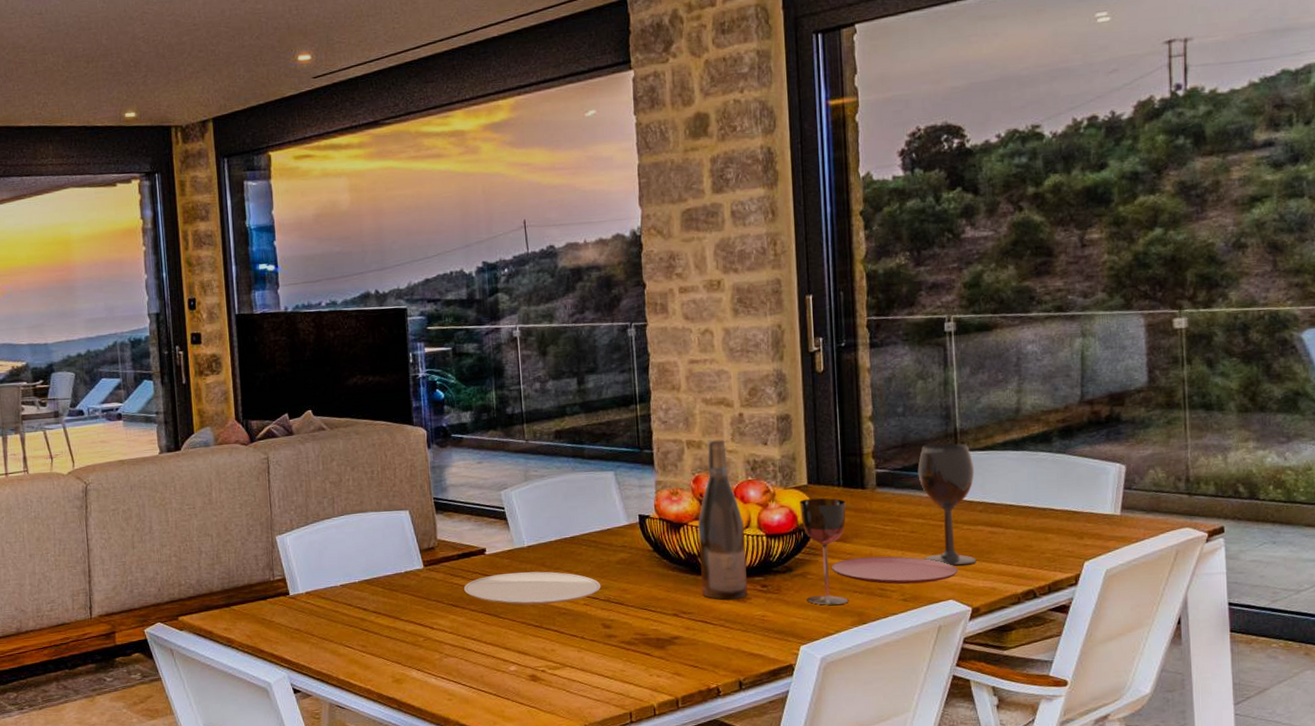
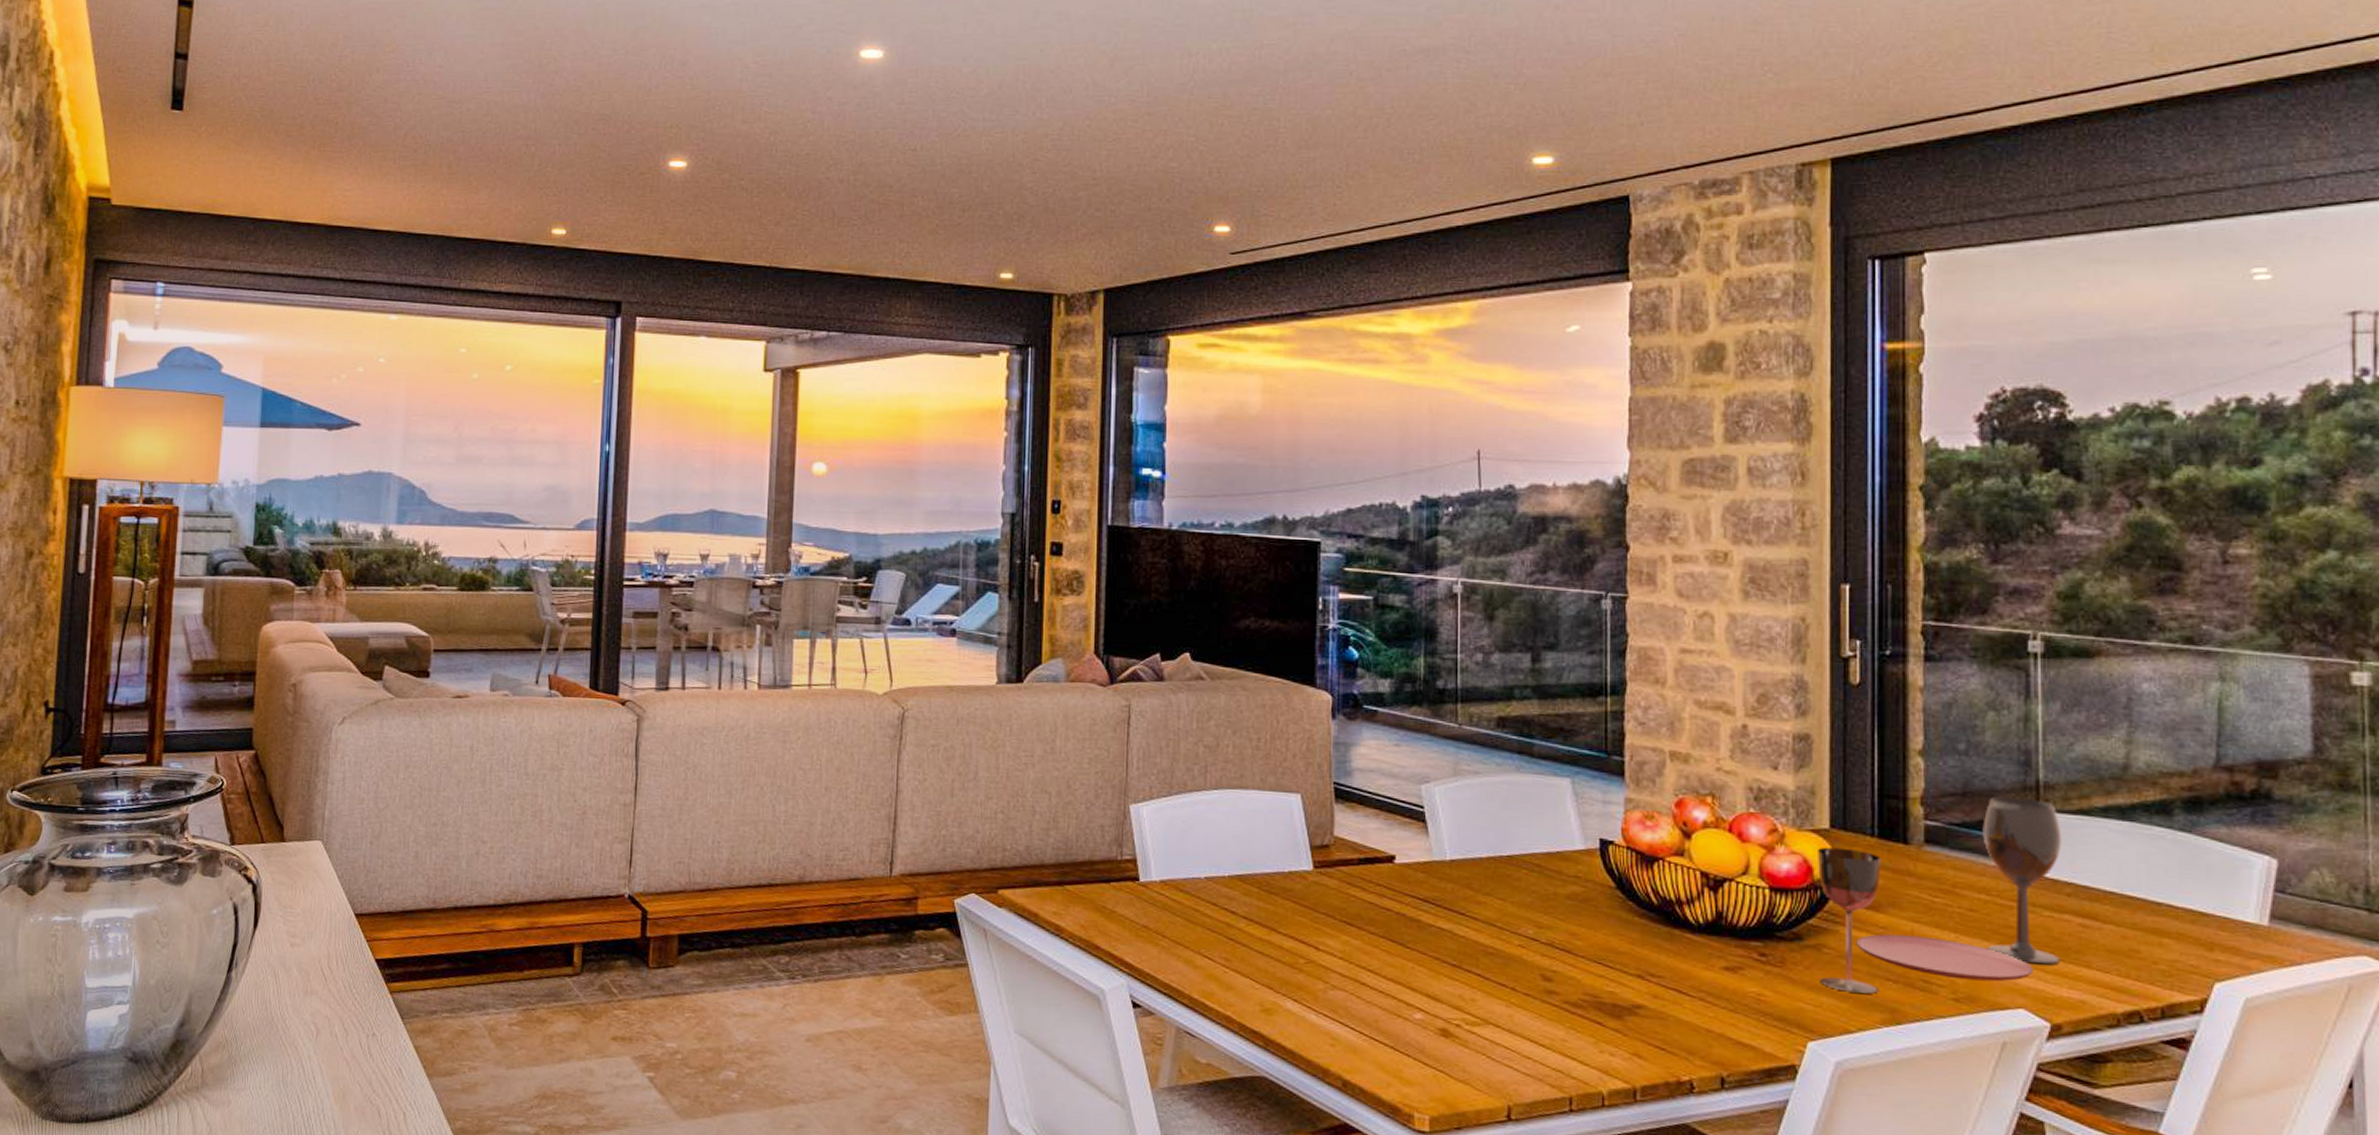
plate: present [464,571,601,606] -> none [1363,891,1544,940]
wine bottle: present [698,439,748,600] -> none [1678,753,1740,968]

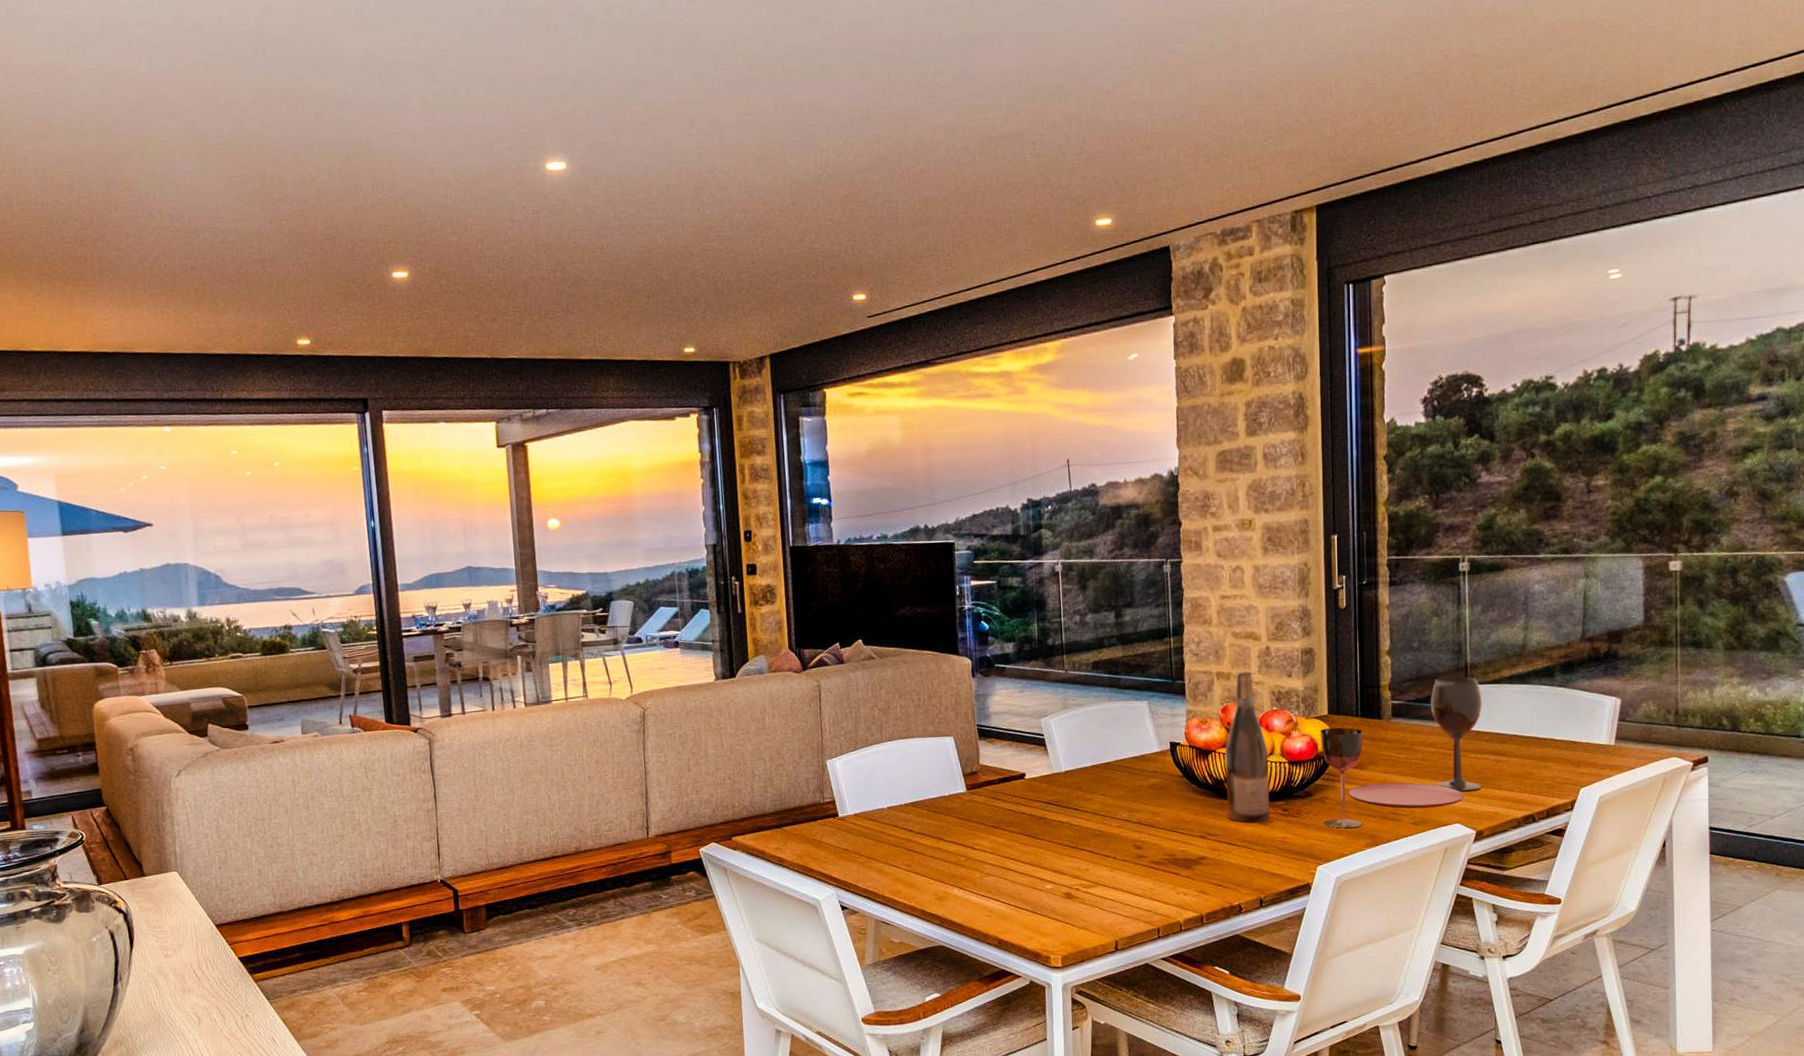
wine bottle: none [1678,753,1740,968] -> present [1225,671,1270,823]

